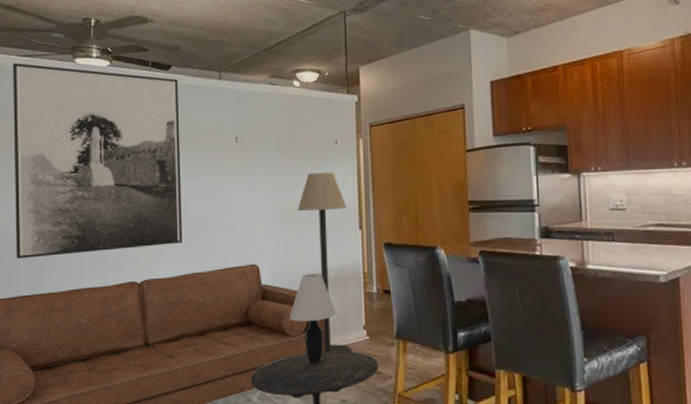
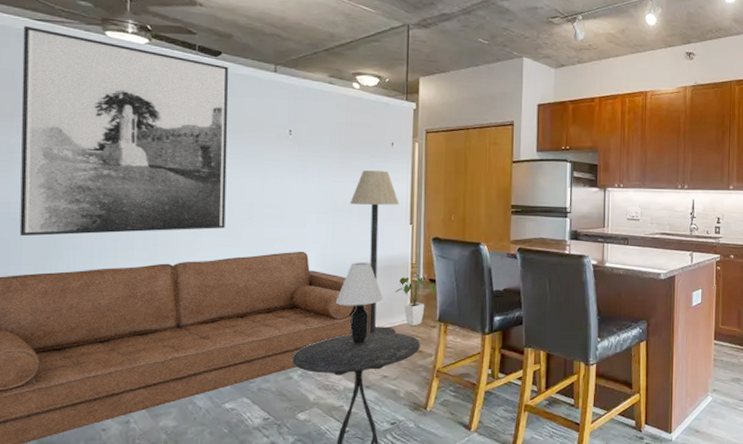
house plant: none [348,283,391,344] -> present [394,273,436,326]

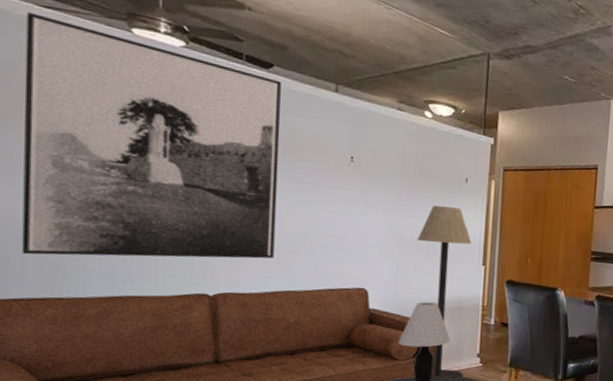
house plant: present [394,273,436,326] -> none [463,315,508,371]

